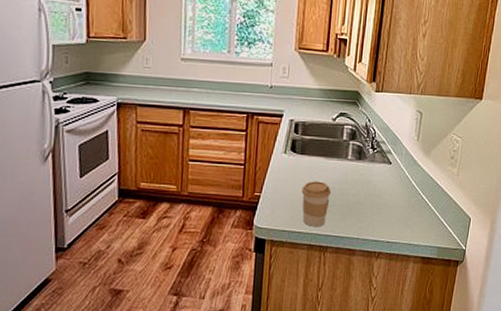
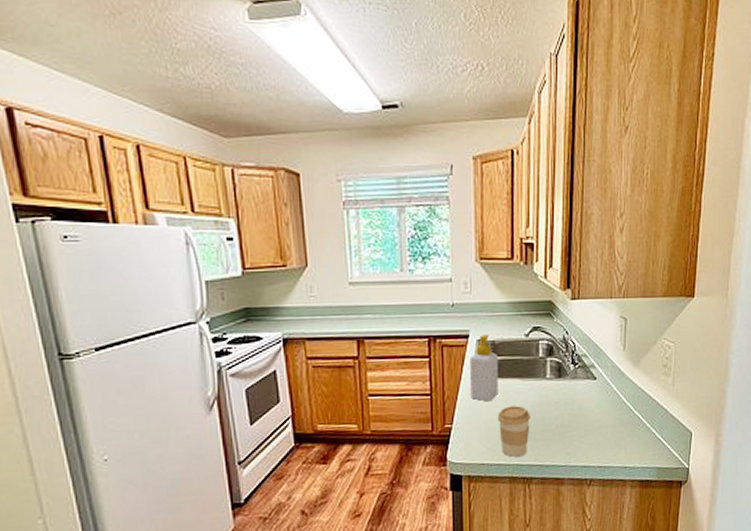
soap bottle: none [280,116,307,176] -> present [470,335,498,402]

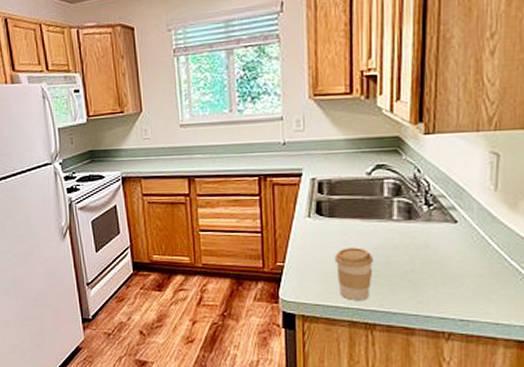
soap bottle: present [470,335,498,402] -> none [303,173,336,242]

